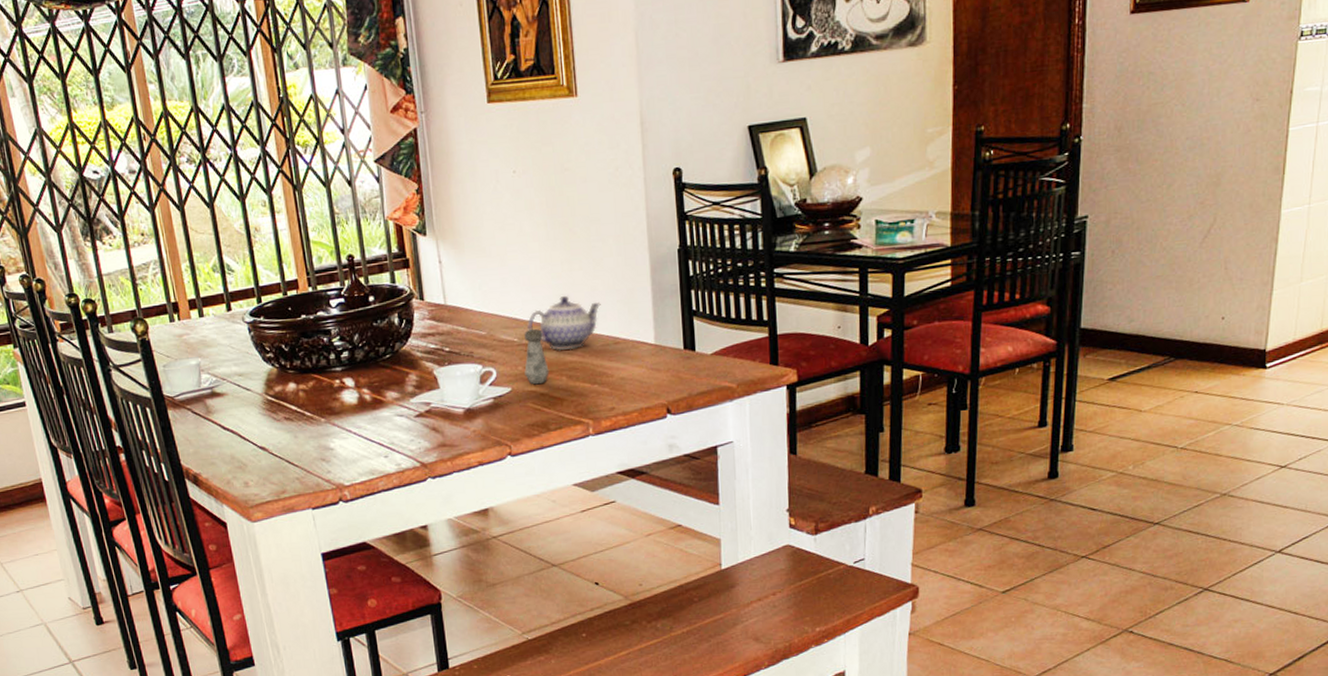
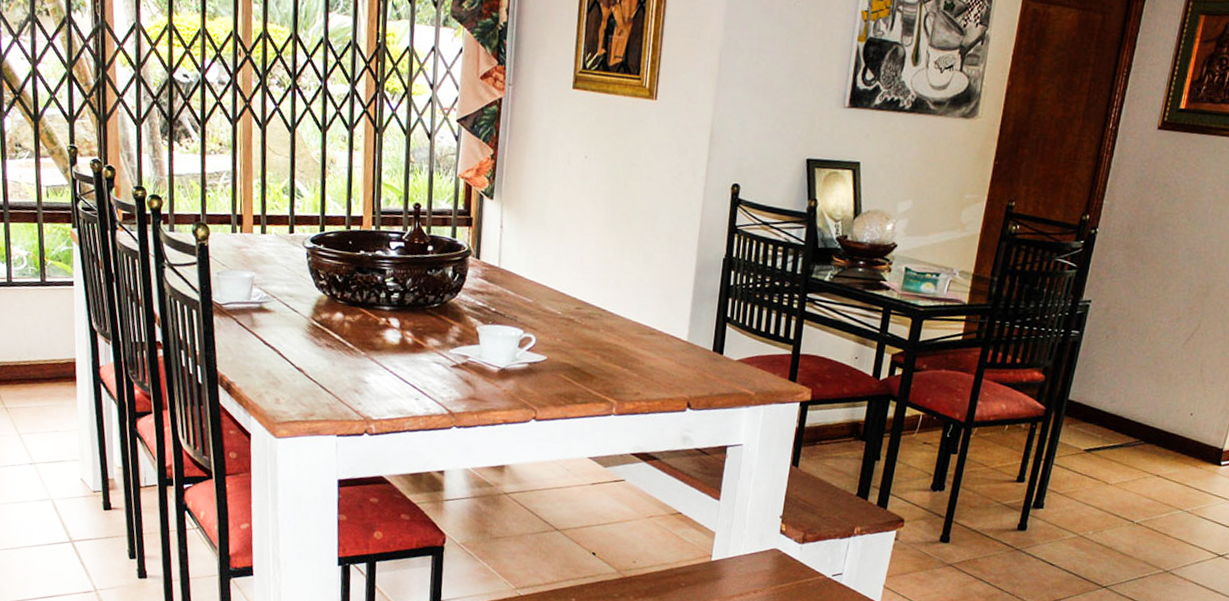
salt shaker: present [524,328,550,385] -> none [562,305,586,359]
teapot: present [527,295,601,351] -> none [572,280,644,332]

